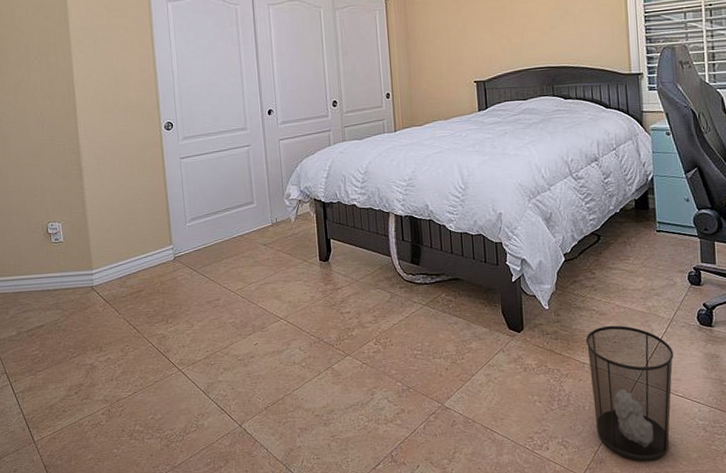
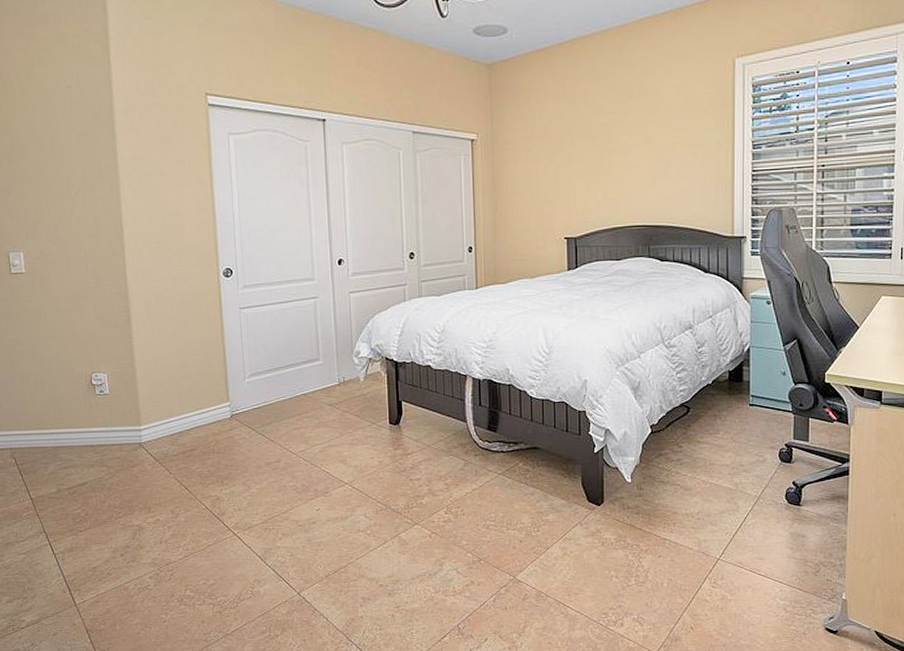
waste bin: present [585,325,674,462] -> none [668,501,759,641]

